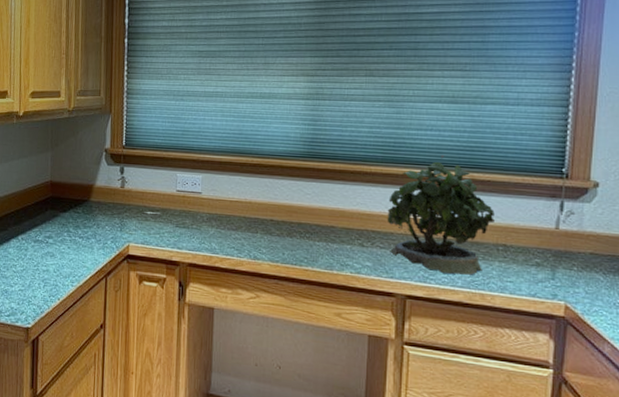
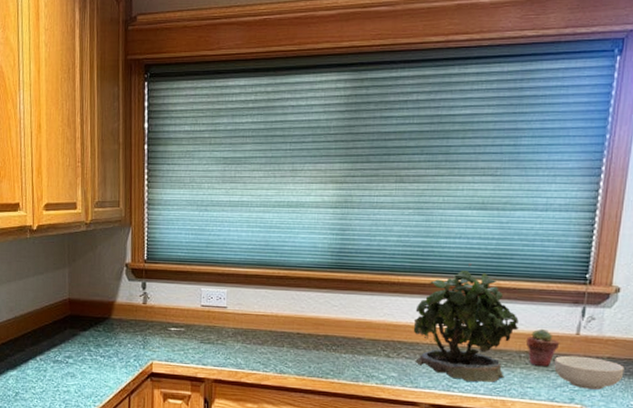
potted succulent: none [503,221,539,260] -> present [525,328,560,366]
cereal bowl: none [534,250,609,286] -> present [554,355,625,390]

